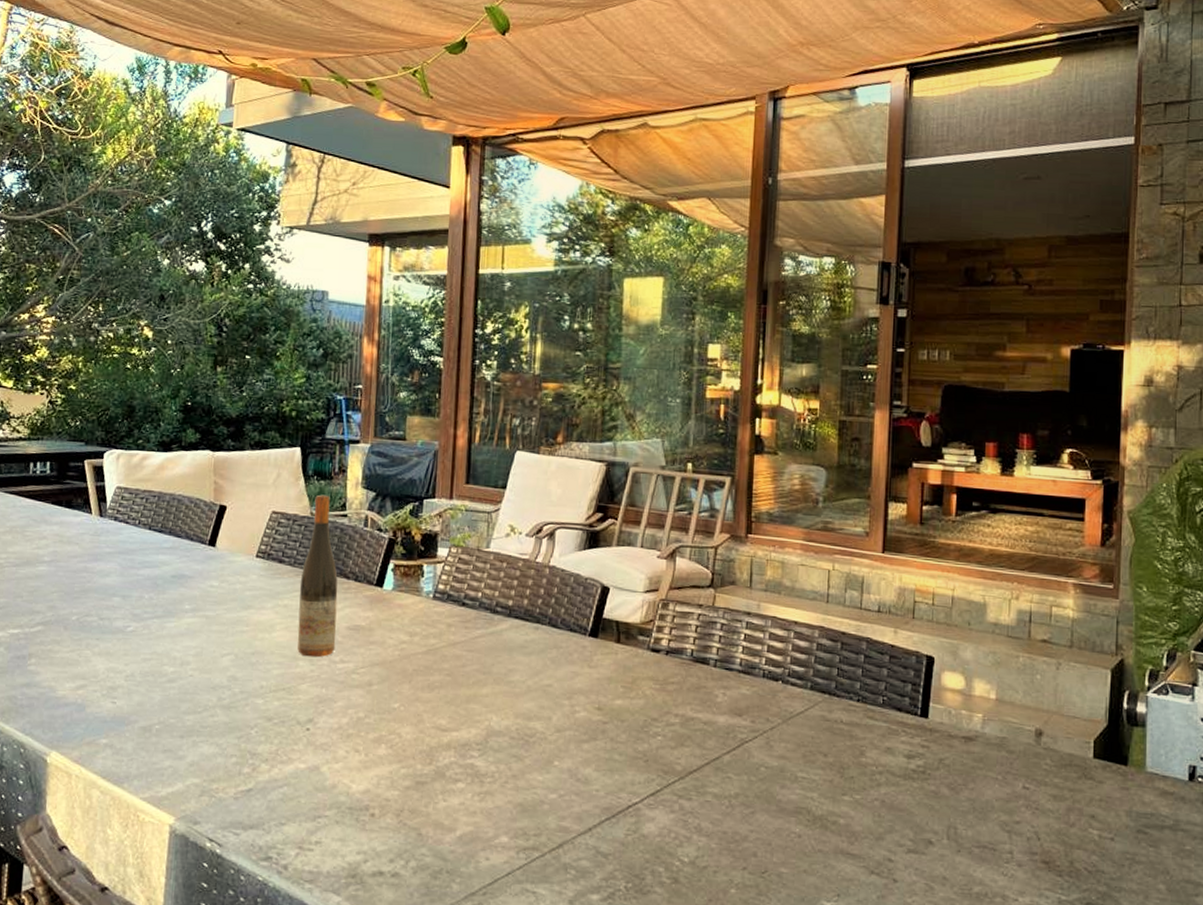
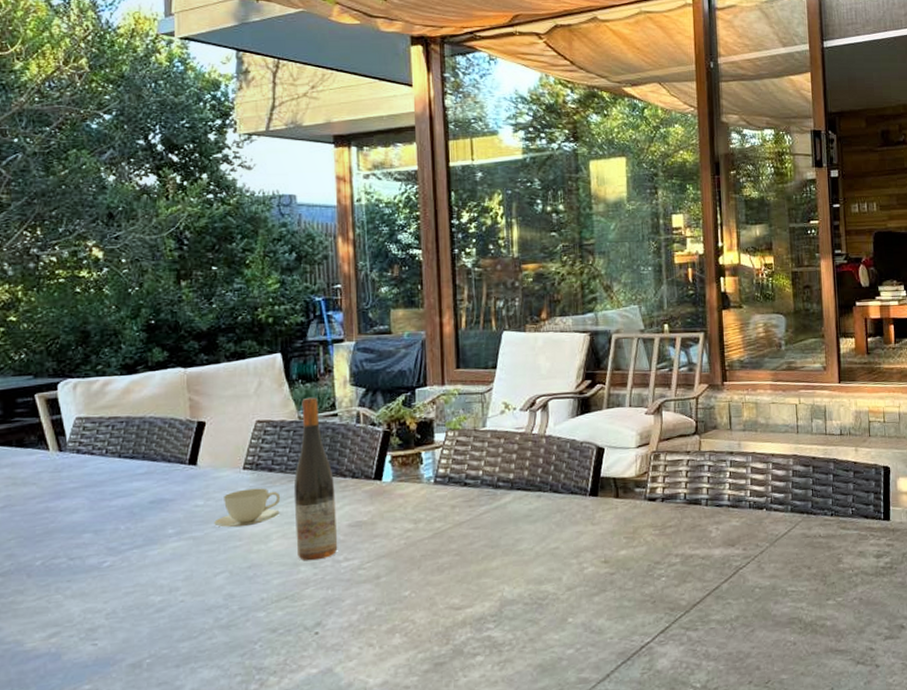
teacup: none [226,576,288,614] -> present [214,488,281,528]

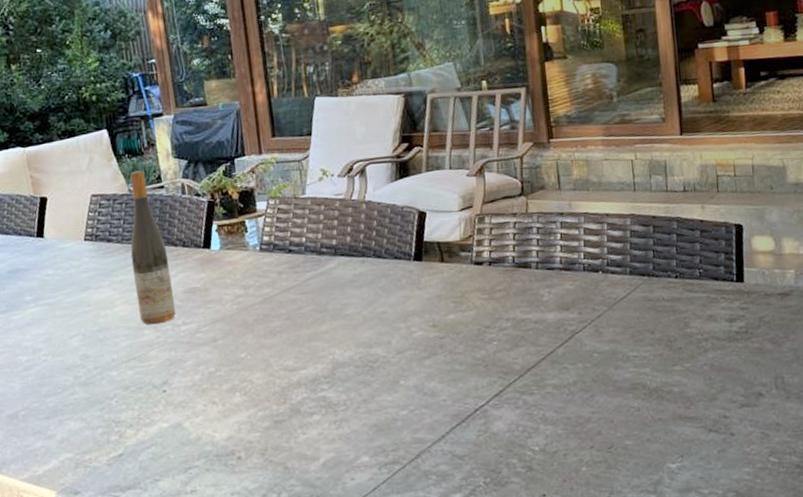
teacup: present [214,488,281,528] -> none [64,257,121,295]

